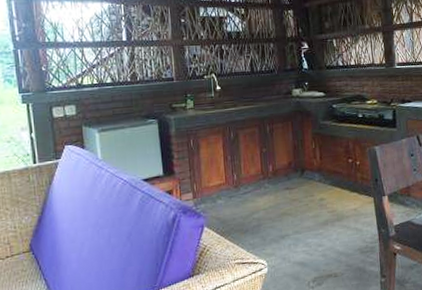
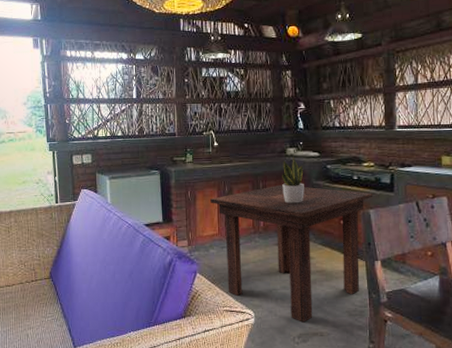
dining table: none [215,126,378,266] -> present [210,184,373,323]
potted plant: none [289,96,312,146] -> present [282,155,304,204]

